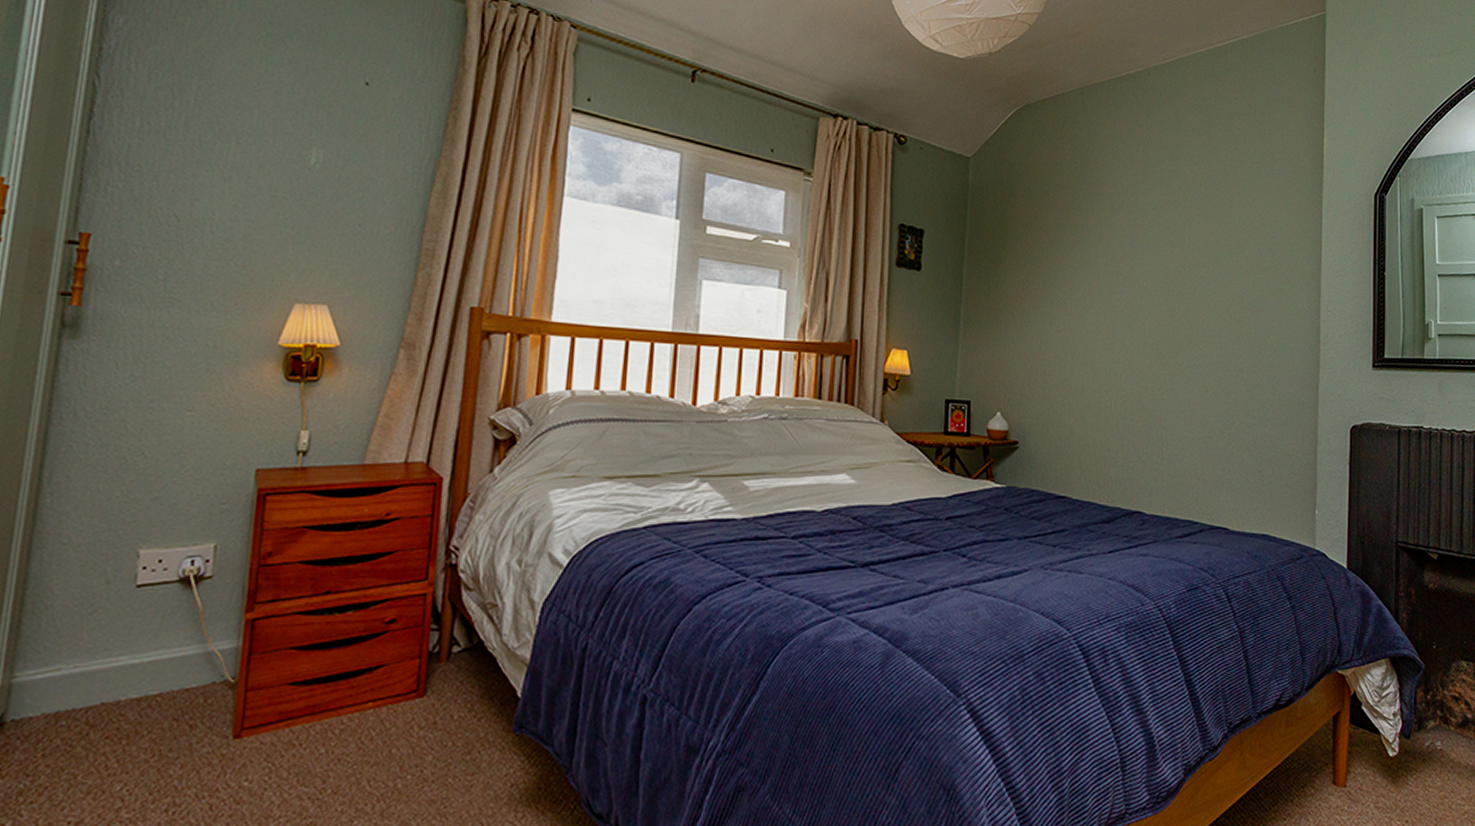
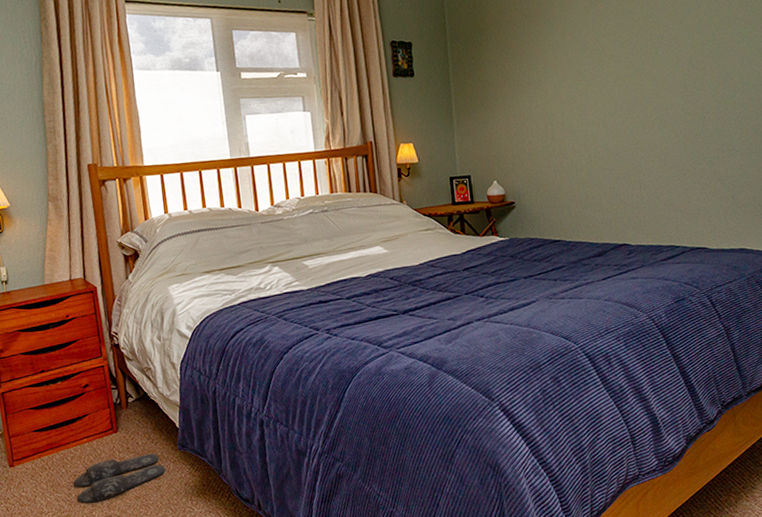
slippers: none [334,734,486,806] -> present [74,453,166,503]

